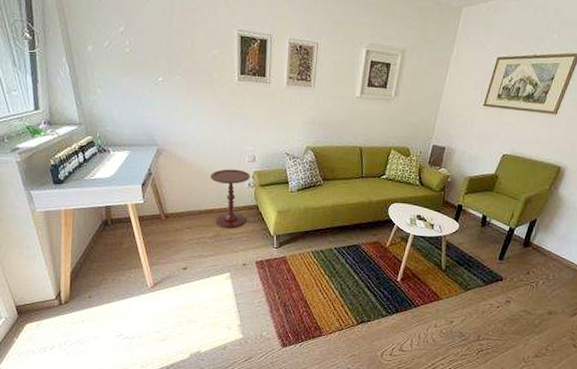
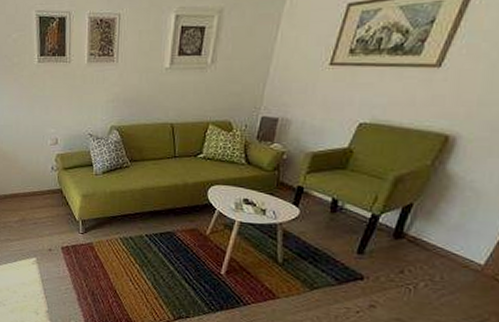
side table: present [211,169,250,228] -> none [14,153,53,212]

